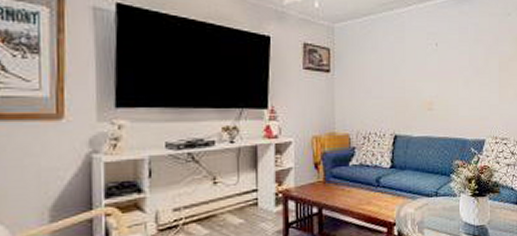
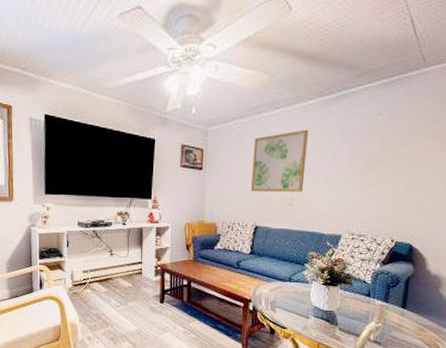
wall art: none [387,28,443,97] -> present [251,129,308,193]

